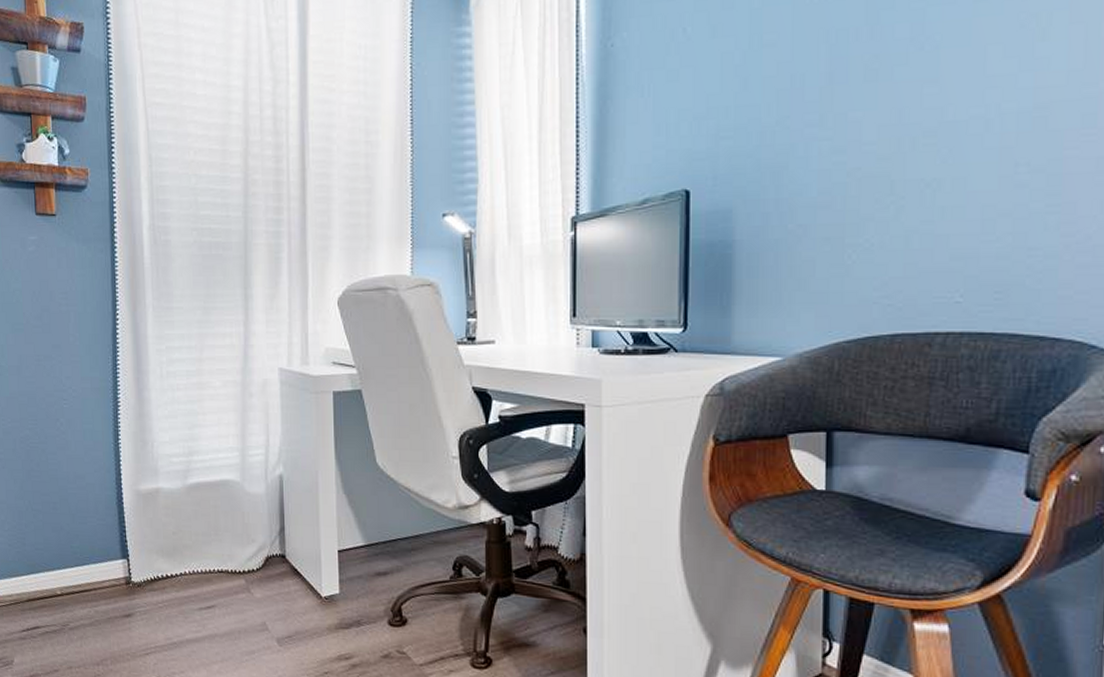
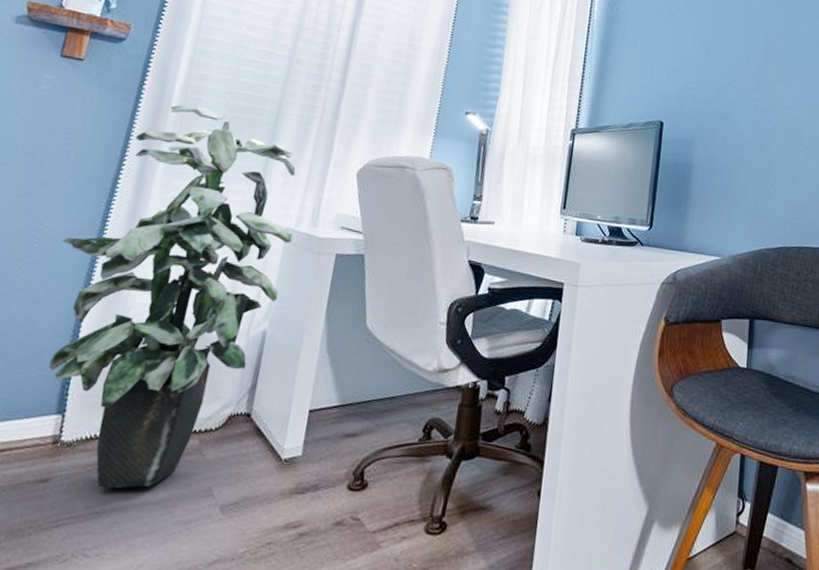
indoor plant: none [85,248,287,623] -> present [49,105,296,489]

